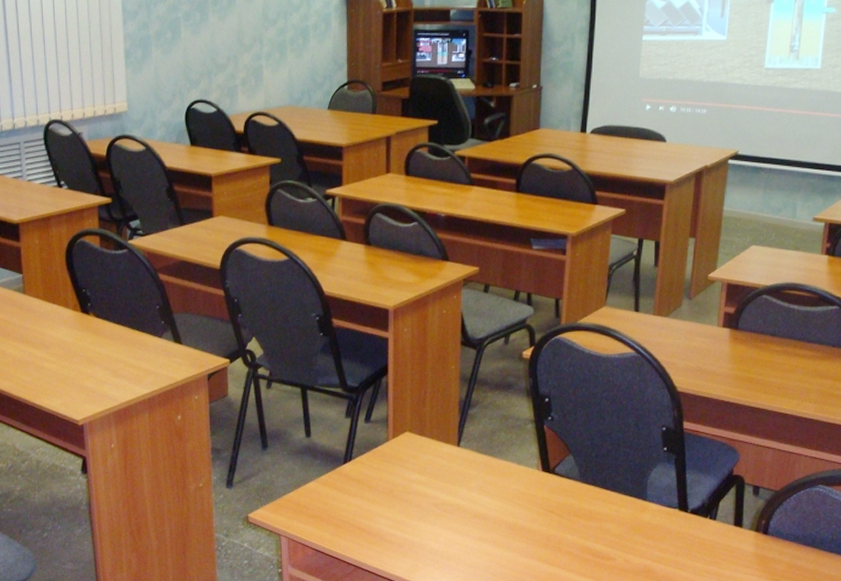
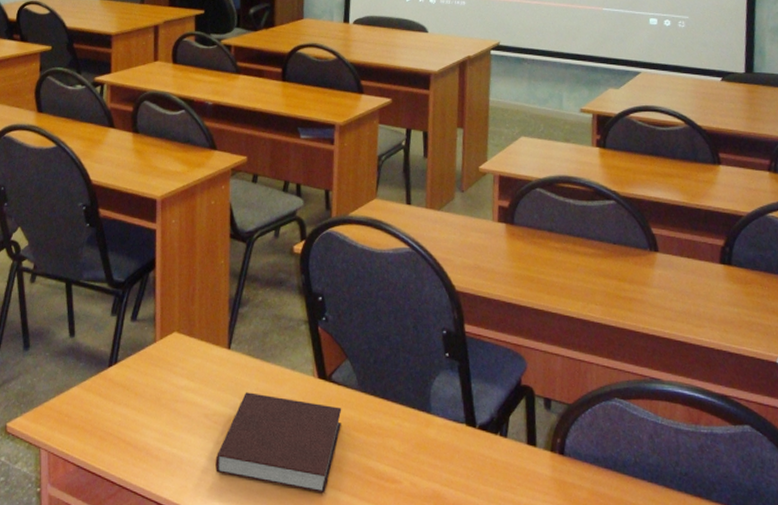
notebook: none [444,484,564,570] -> present [215,392,342,494]

